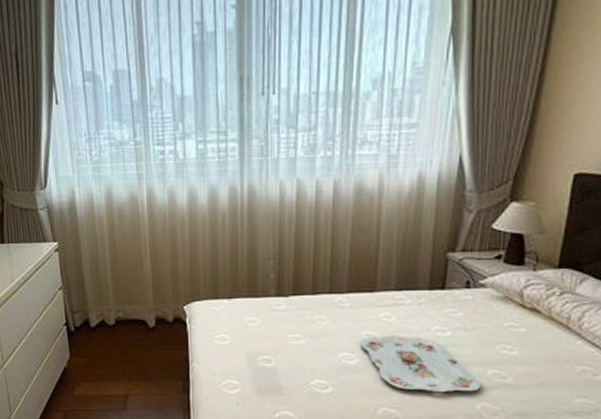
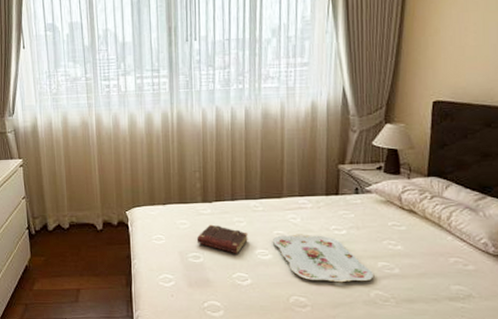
book: none [268,322,331,358] -> present [196,224,248,254]

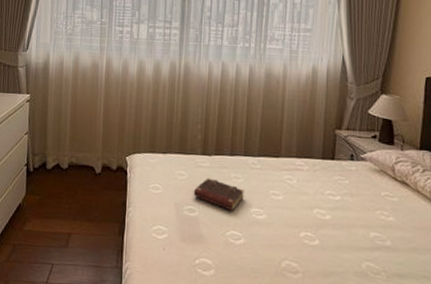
serving tray: present [272,234,373,283] -> none [267,195,365,252]

